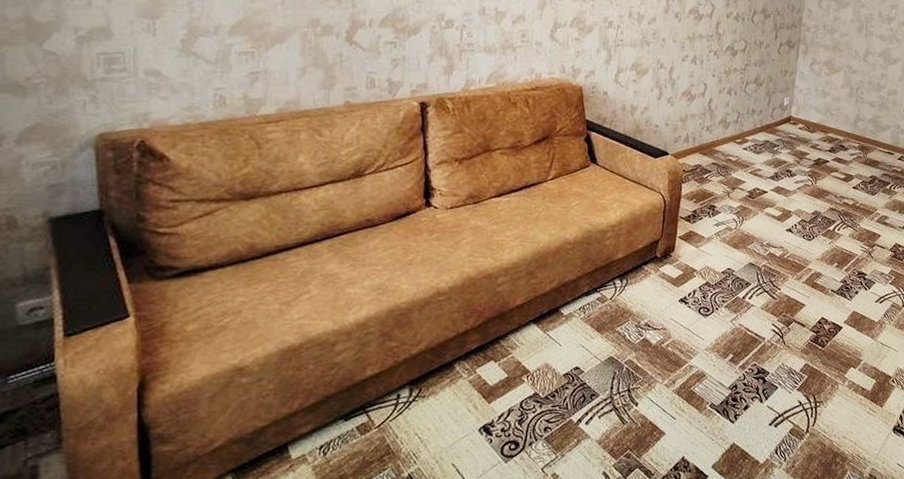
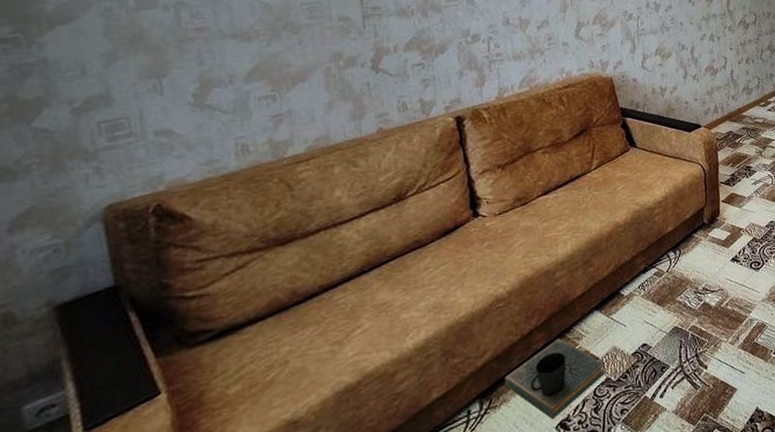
book: none [435,343,535,421] -> present [504,338,606,420]
cup: none [460,356,498,399] -> present [531,352,566,397]

